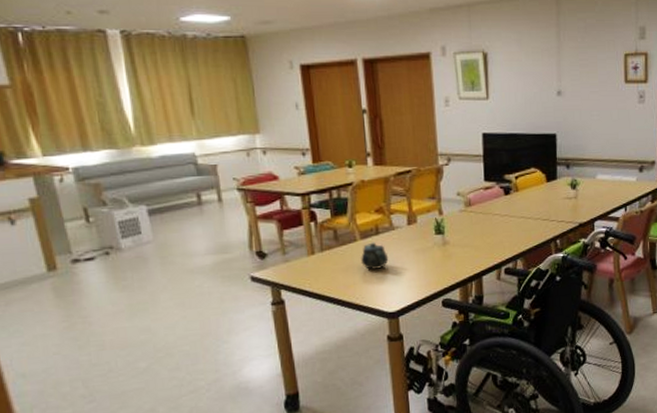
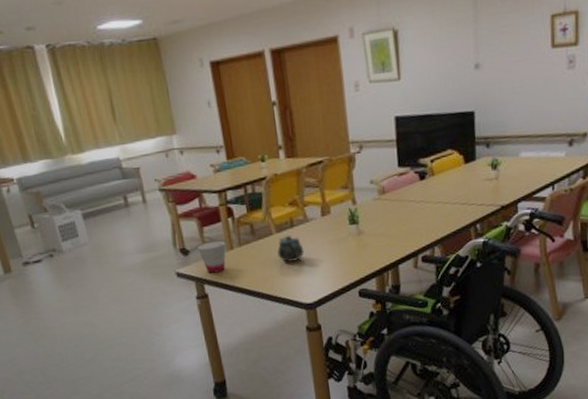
cup: none [275,244,306,279] -> present [197,240,226,274]

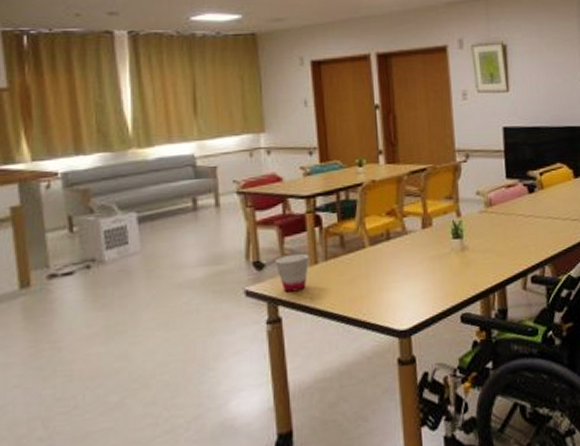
teapot: present [277,235,304,262] -> none [369,248,401,280]

